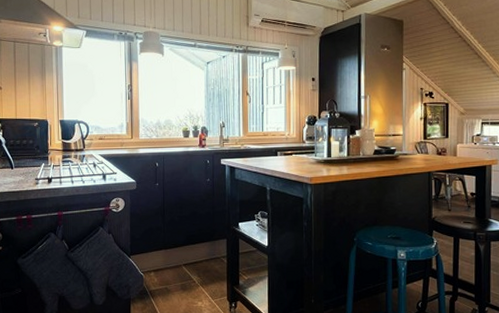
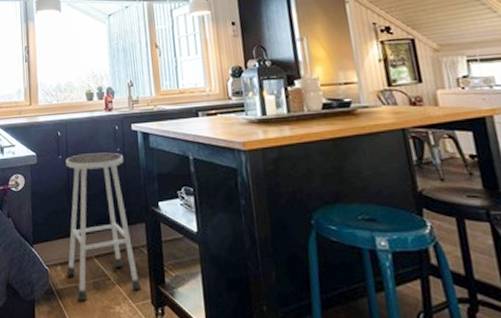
stool: none [159,182,220,299] -> present [65,152,142,302]

